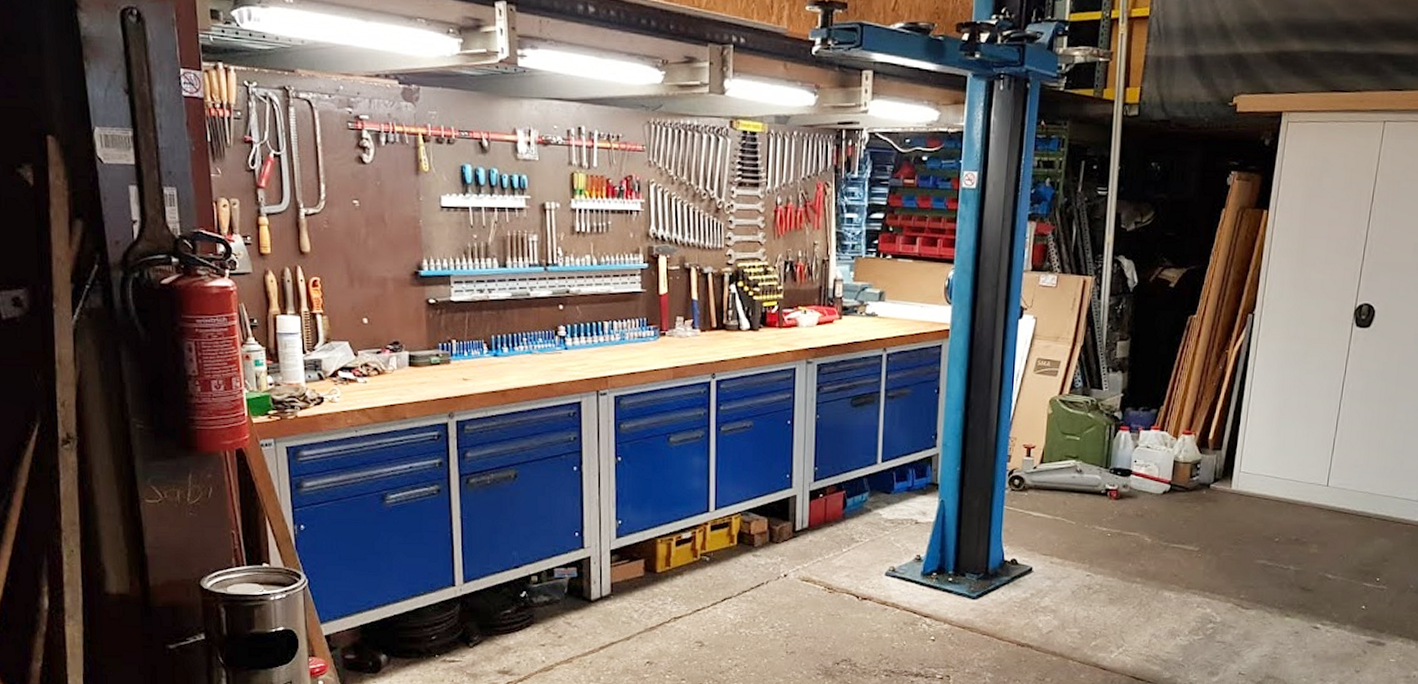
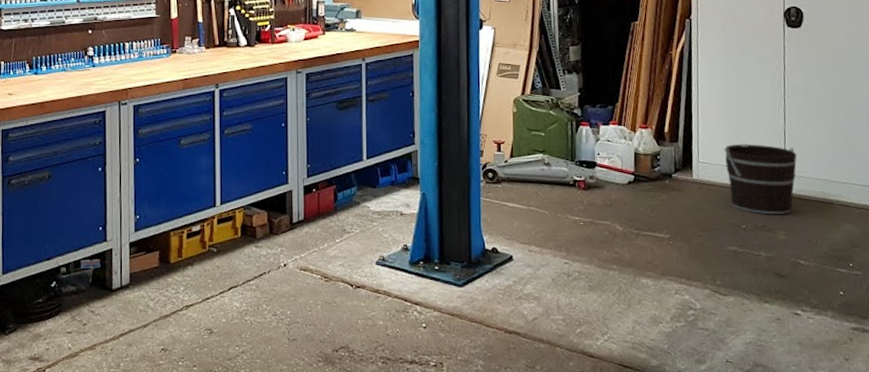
bucket: none [1267,453,1343,528] -> present [724,144,797,215]

